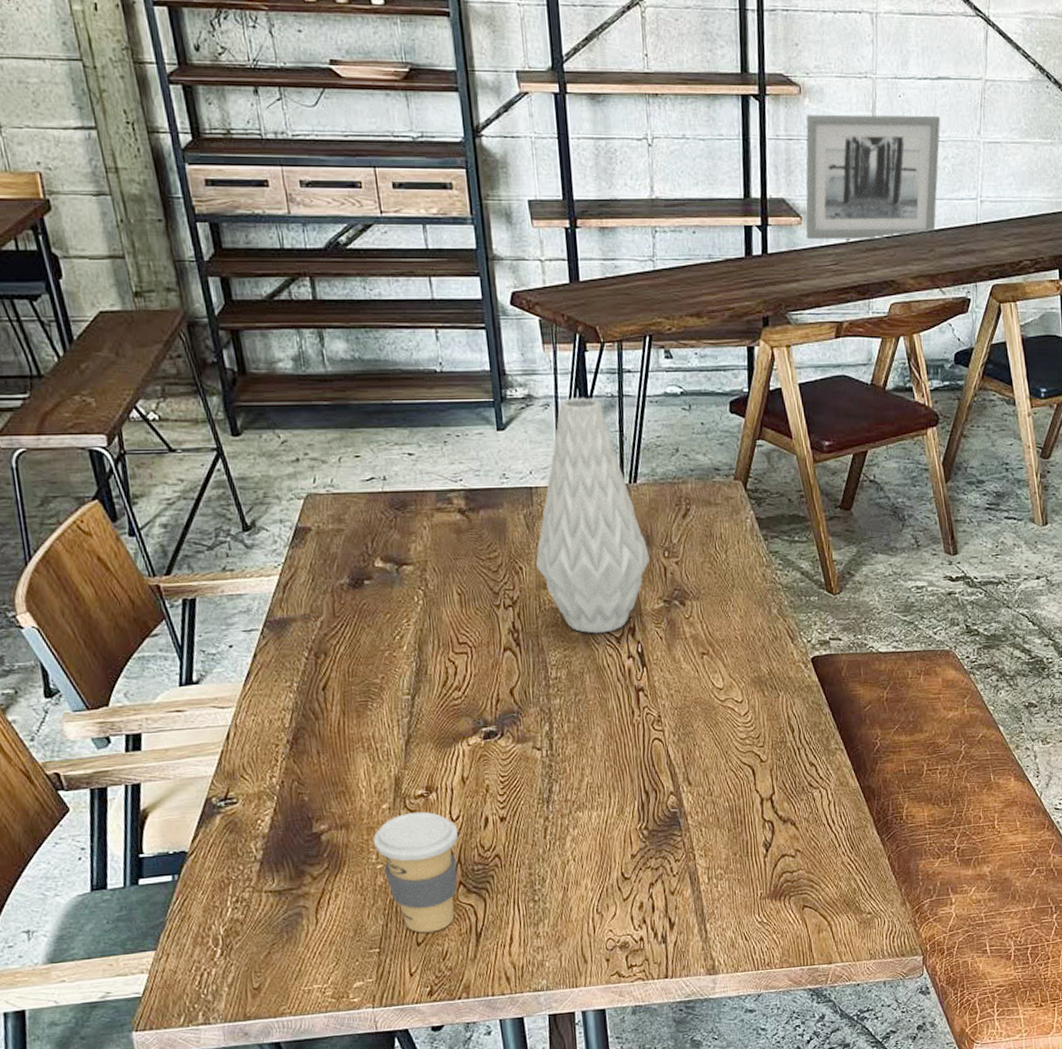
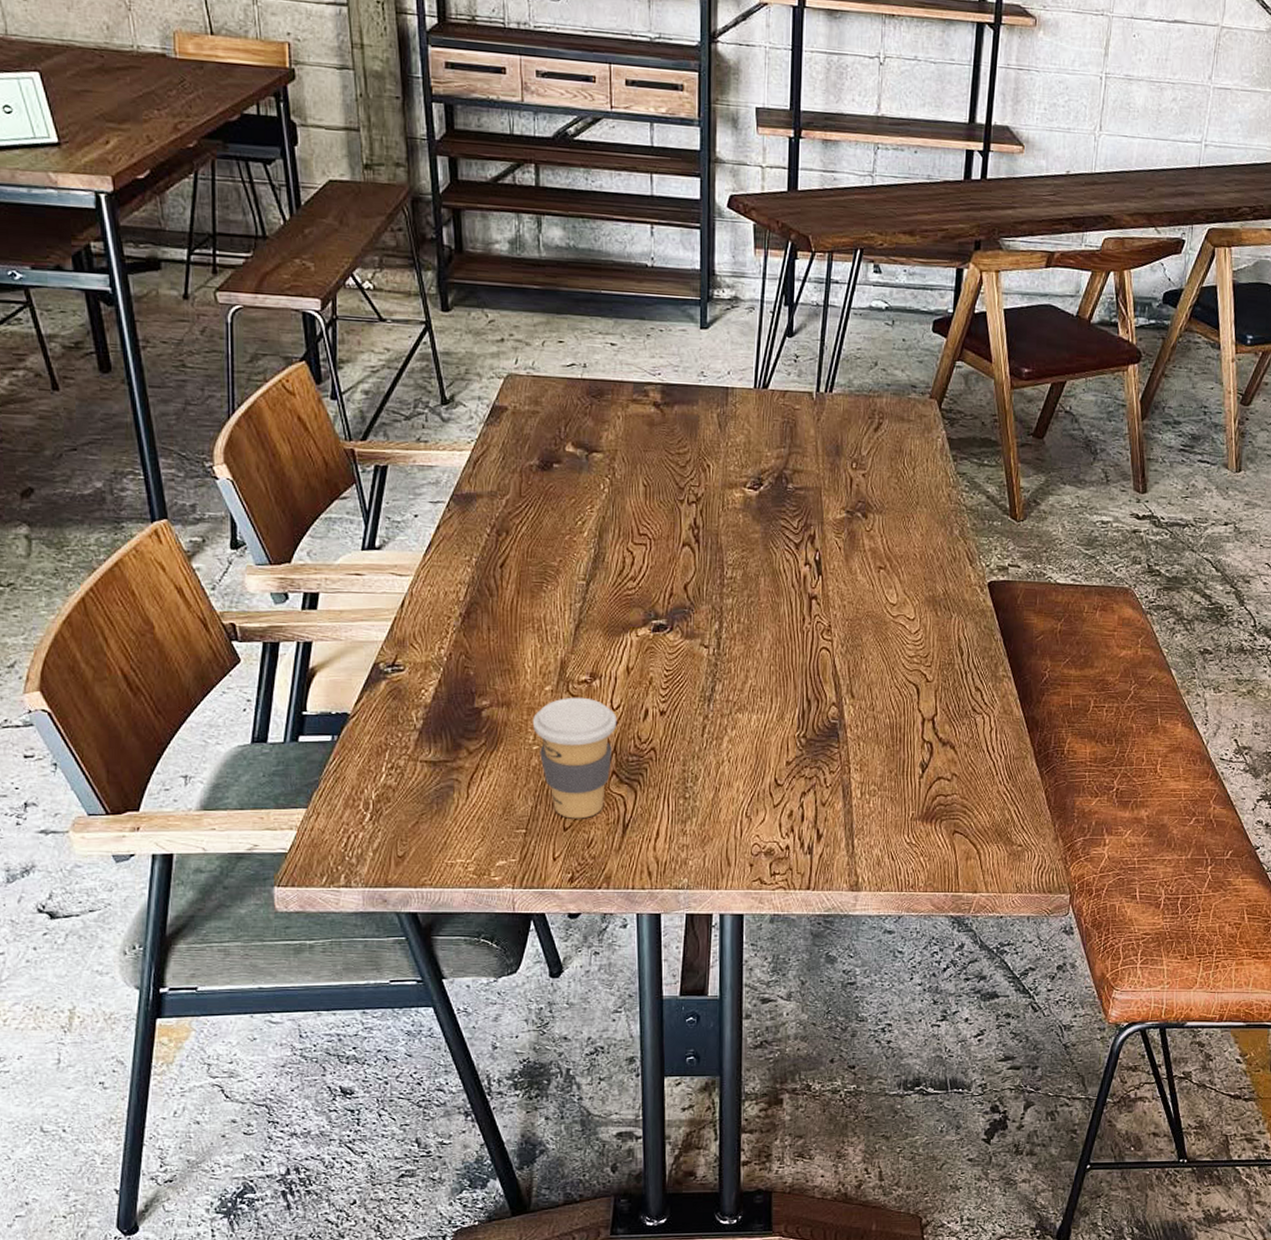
vase: present [536,397,650,634] -> none [724,302,837,538]
wall art: present [805,114,941,240] -> none [1026,47,1173,175]

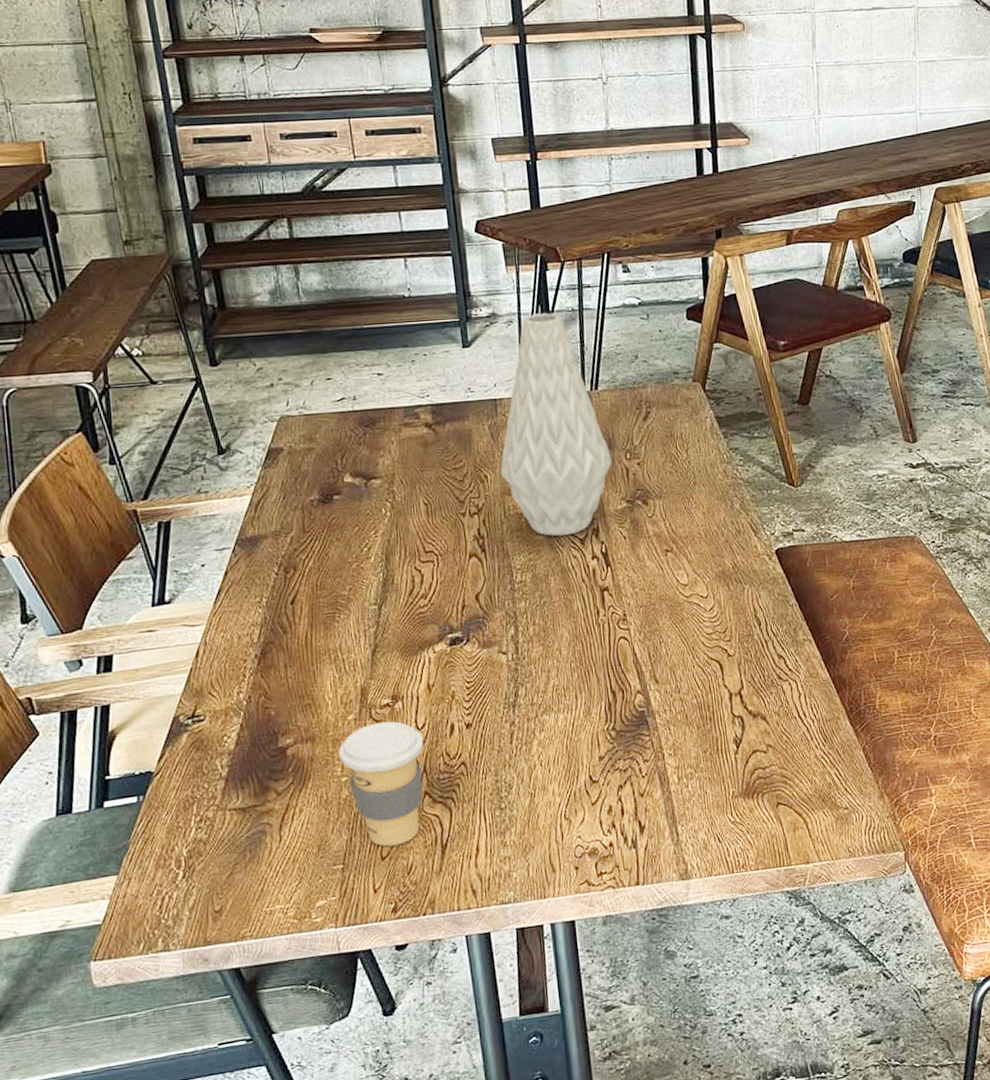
vase: none [724,302,837,538] -> present [500,312,612,537]

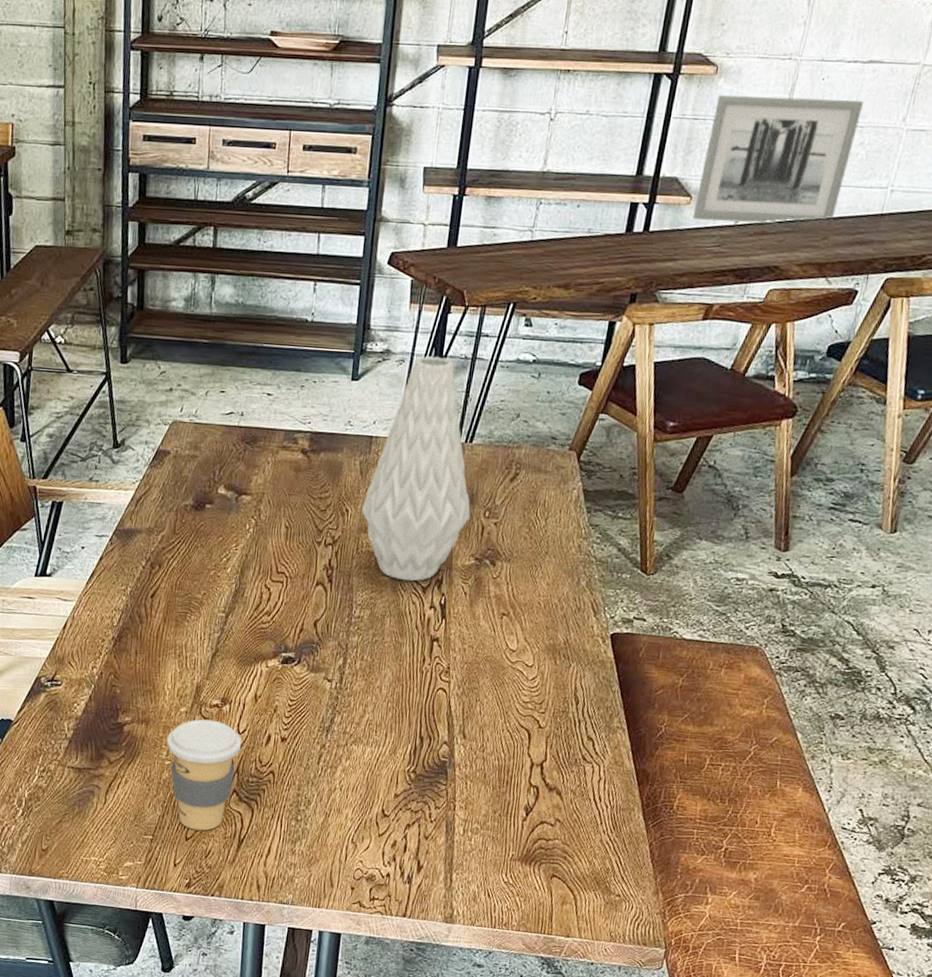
wall art: none [750,41,878,158] -> present [692,95,865,224]

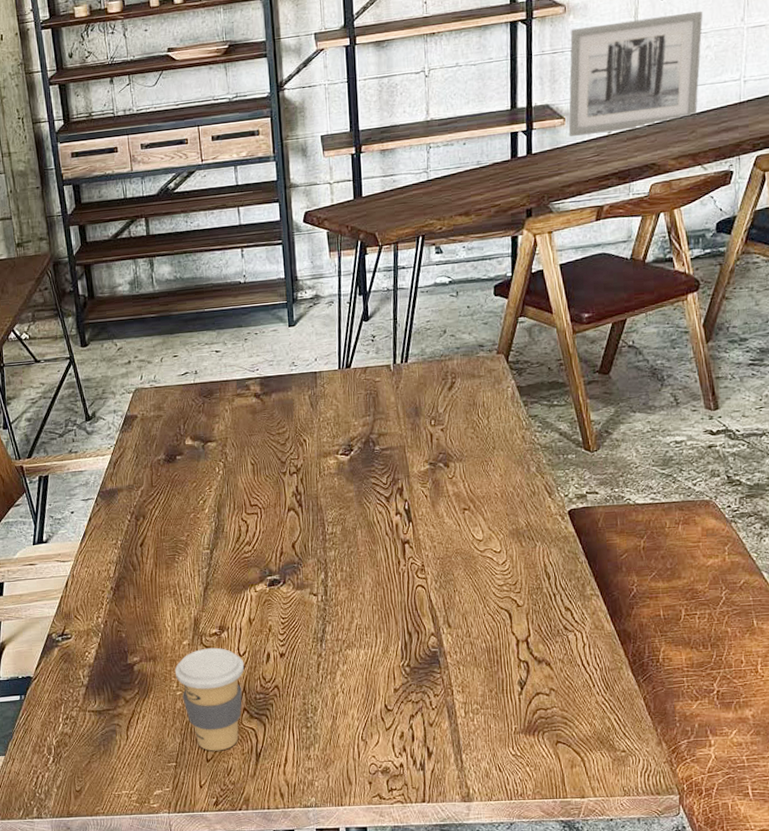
vase: present [362,355,471,582] -> none [318,293,418,494]

